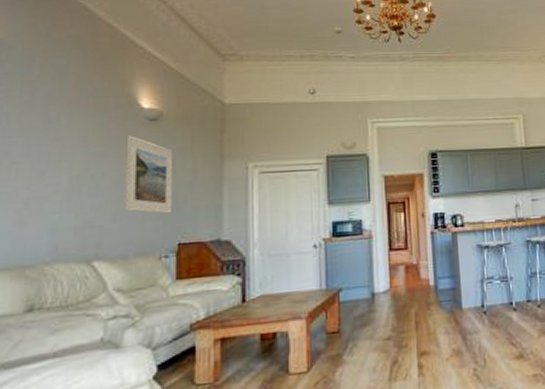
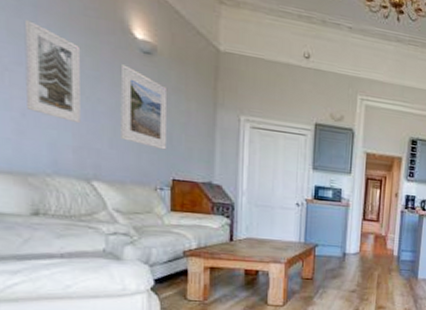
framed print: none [31,112,89,203] -> present [24,20,81,124]

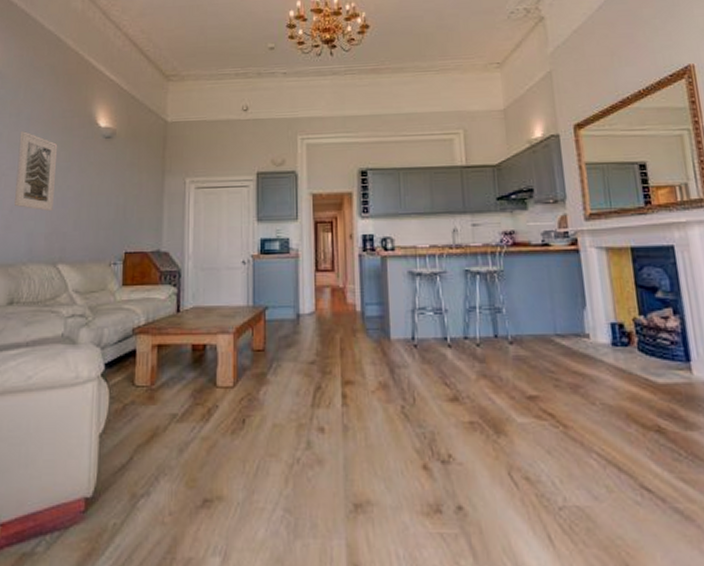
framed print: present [120,64,168,150] -> none [83,152,124,224]

